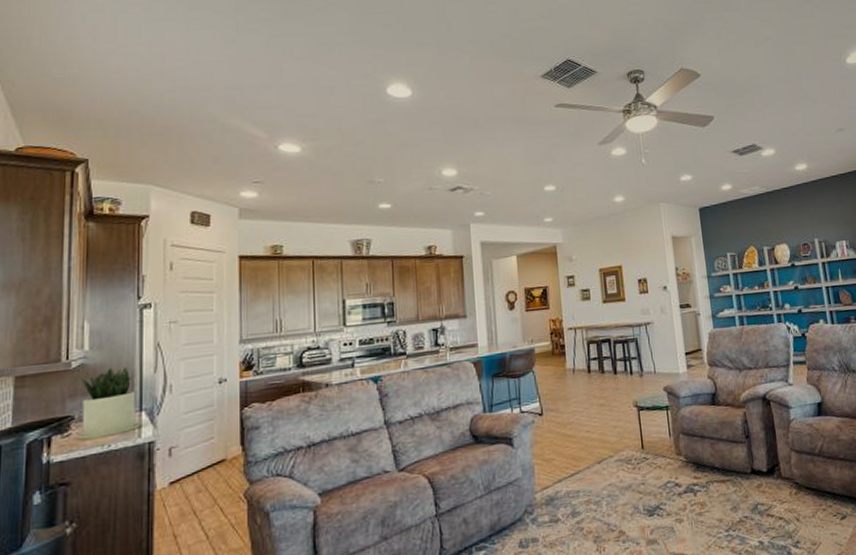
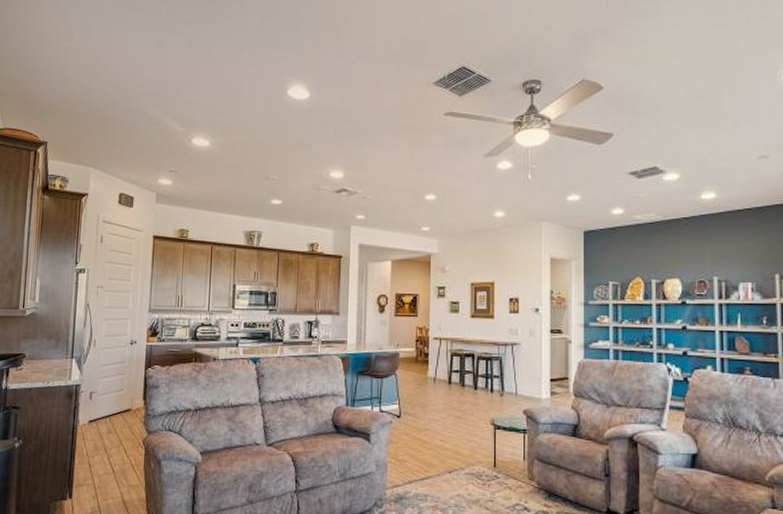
planter: present [76,366,142,441] -> none [26,319,72,376]

